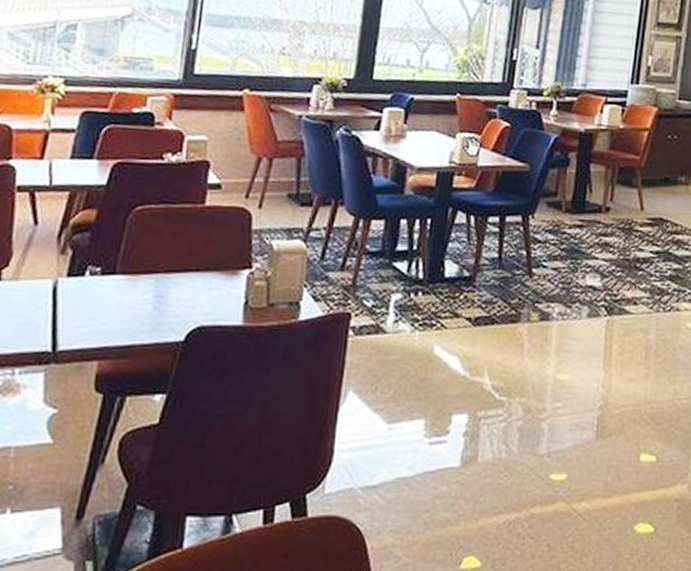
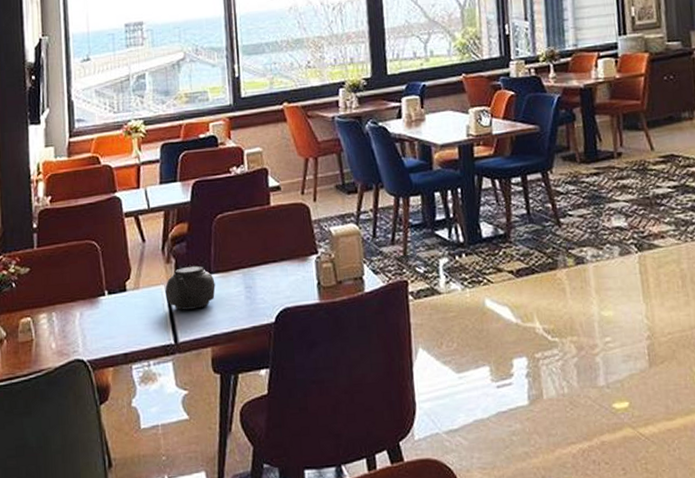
teapot: none [52,260,125,314] -> present [165,264,218,310]

